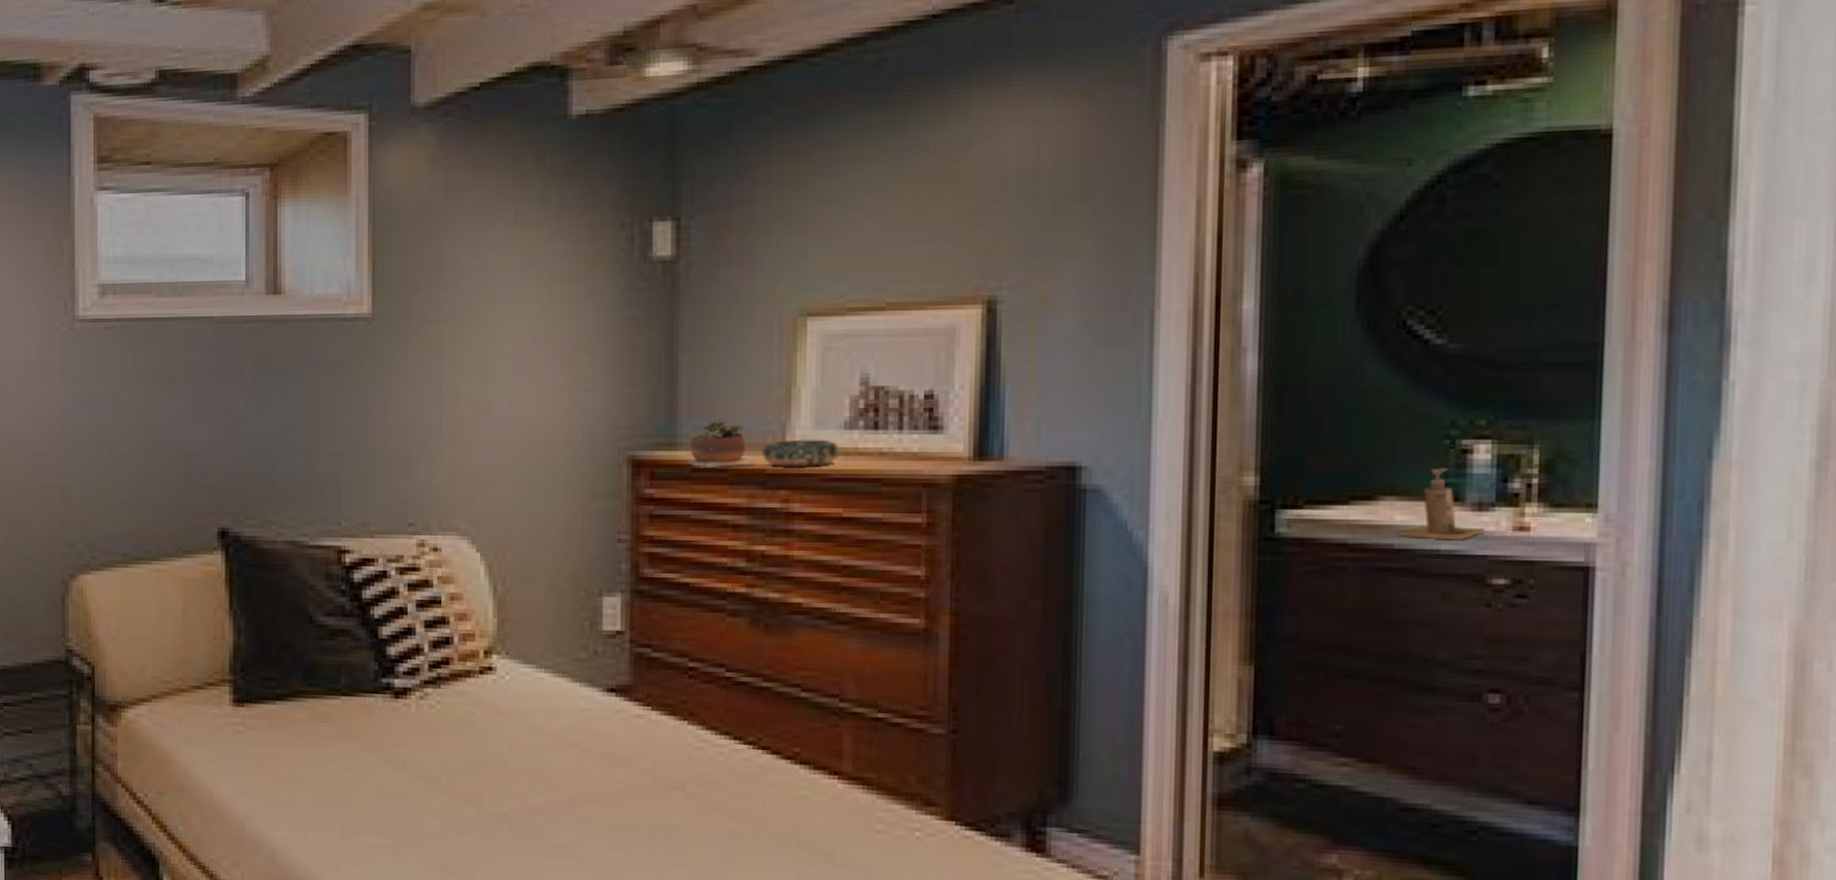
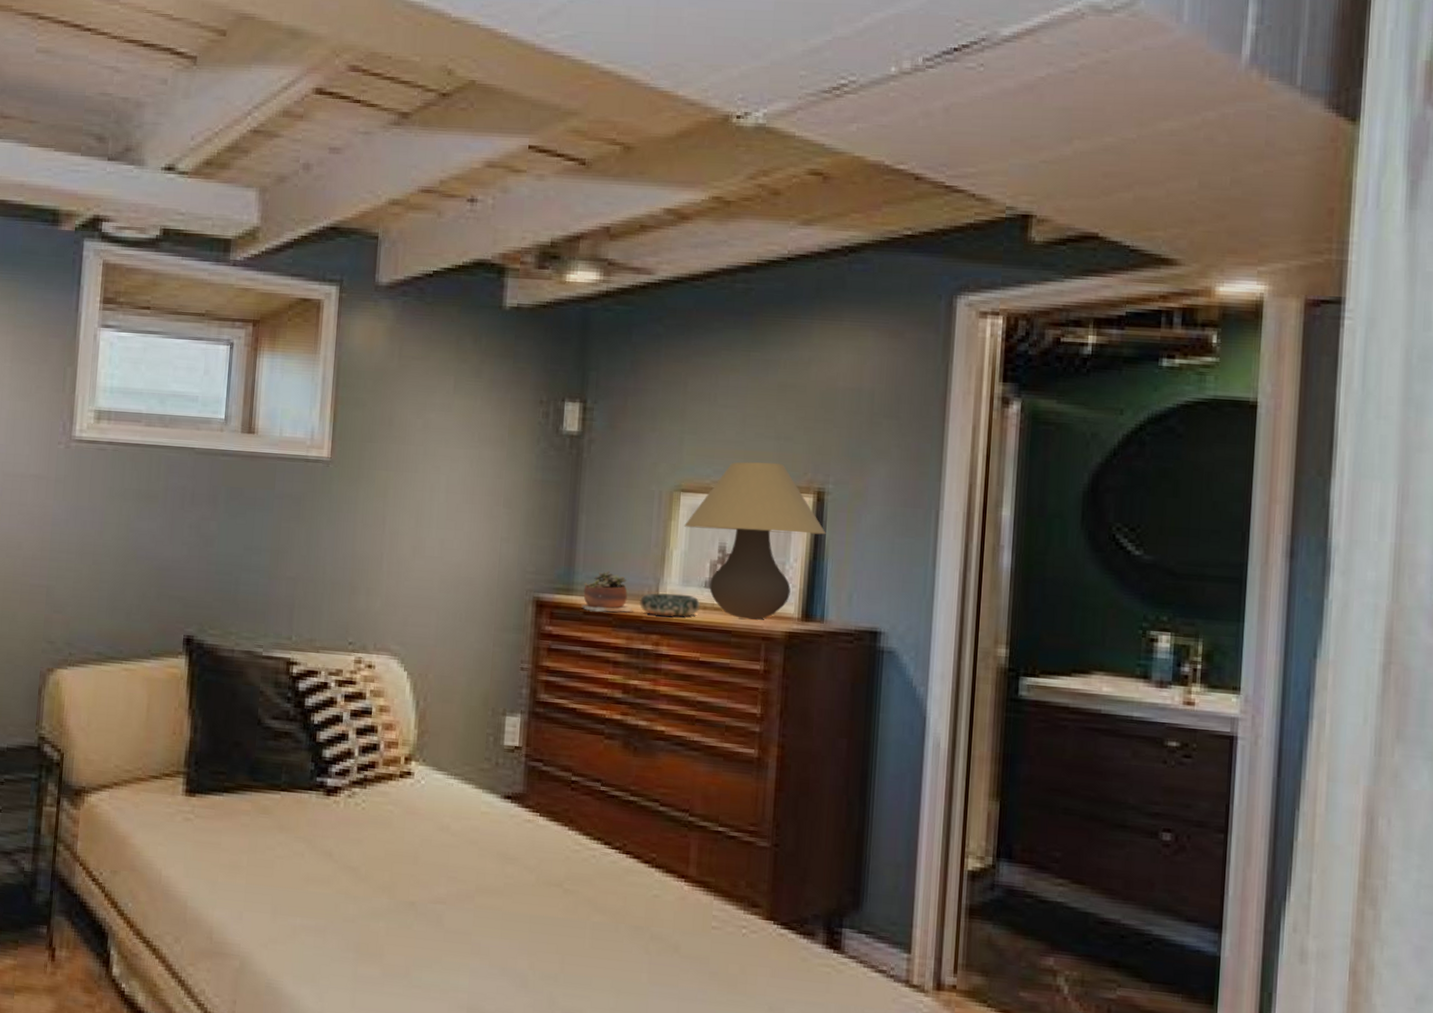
table lamp: none [813,270,1001,463] -> present [683,461,826,620]
soap dispenser: present [1396,467,1486,541] -> none [1103,651,1165,710]

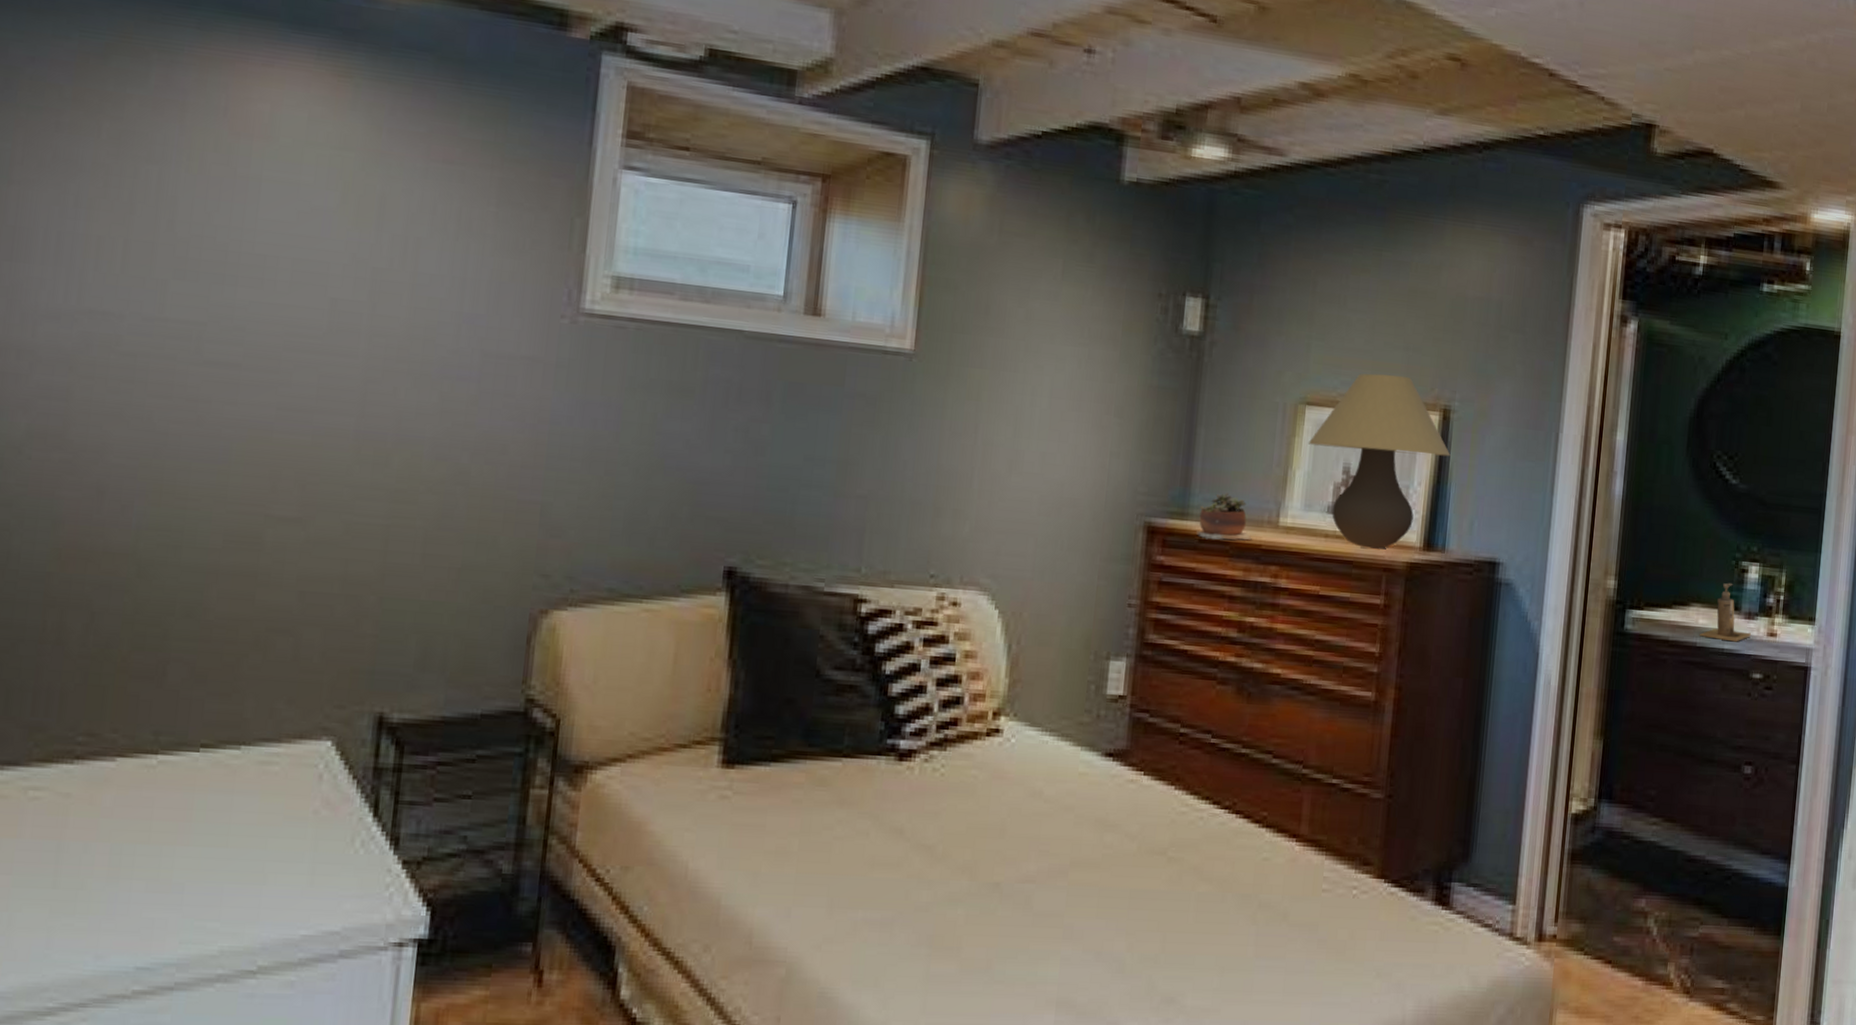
decorative bowl: present [639,592,701,617] -> none [1258,517,1323,546]
soap dispenser: none [1103,651,1165,710] -> present [1699,582,1752,642]

